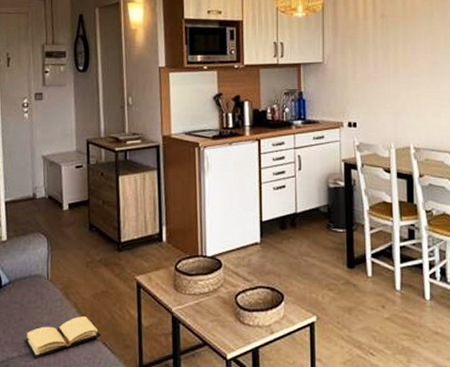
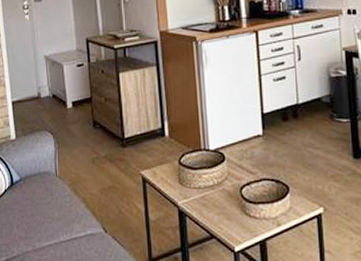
book: present [24,316,102,360] -> none [37,211,111,254]

